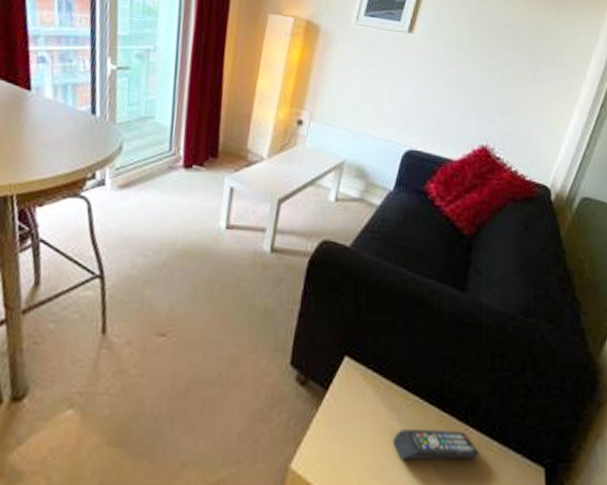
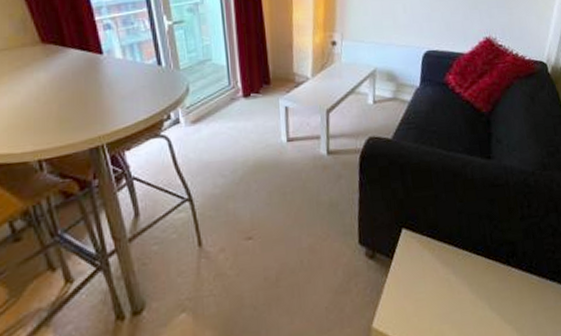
remote control: present [393,429,479,461] -> none [452,272,523,305]

